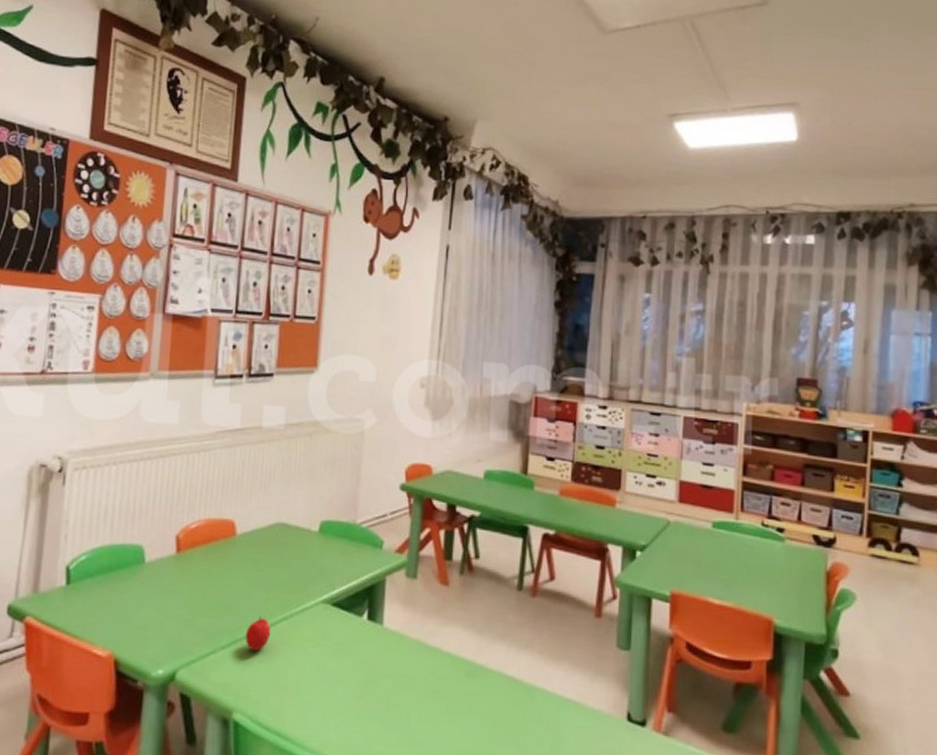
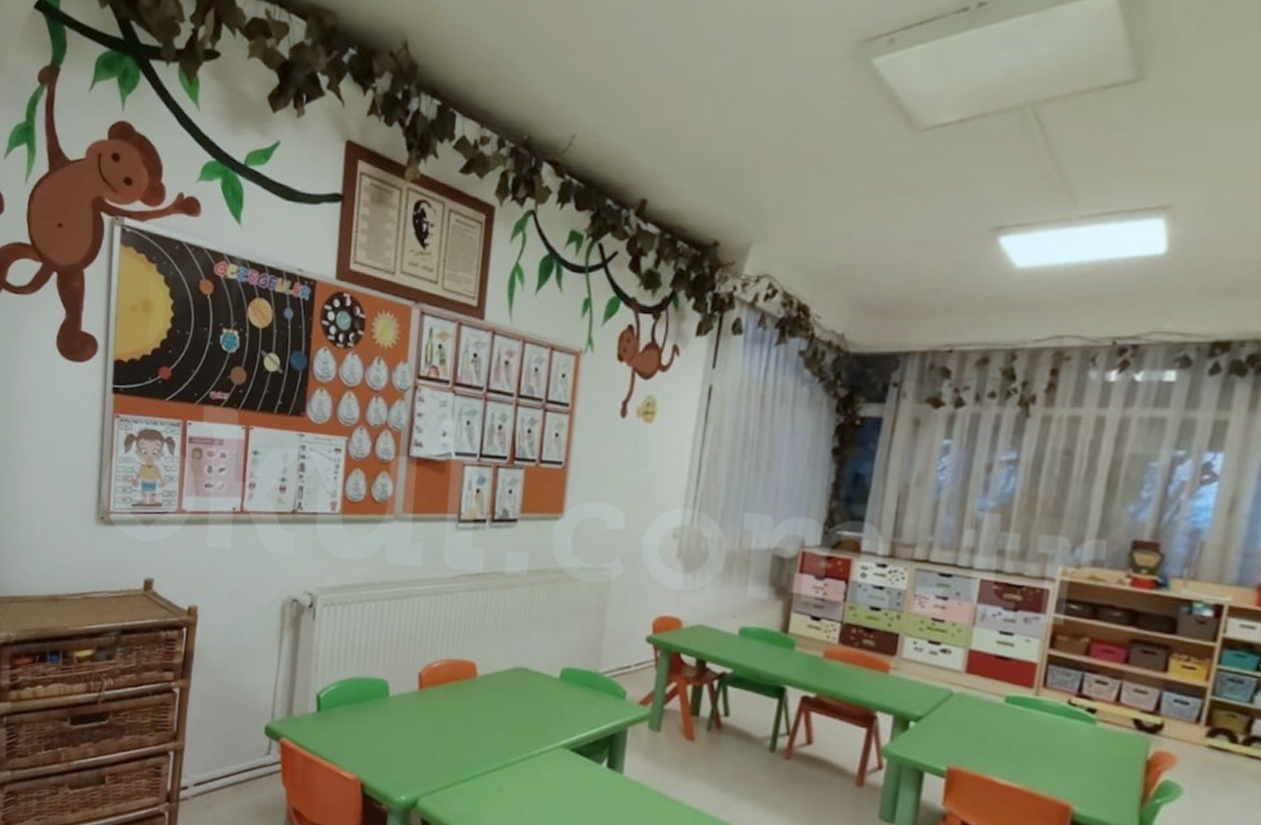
apple: present [246,616,271,651] -> none [484,755,510,788]

